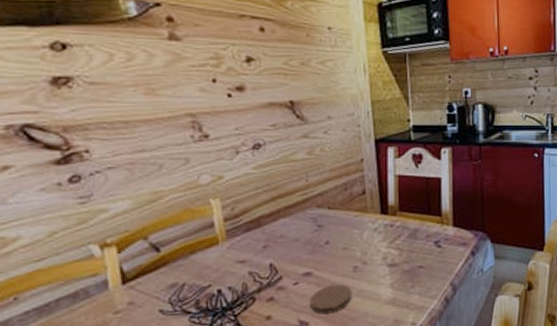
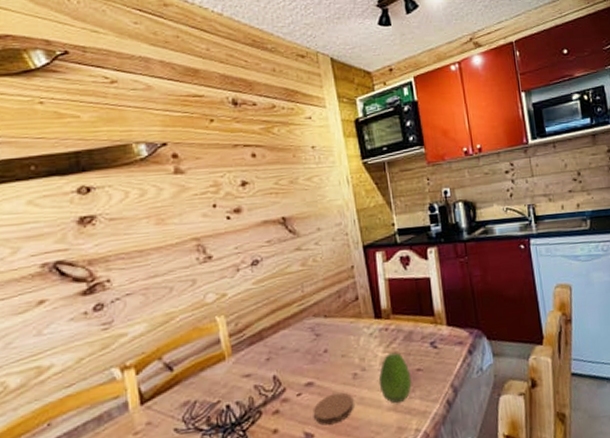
fruit: none [379,248,412,298] -> present [378,352,412,404]

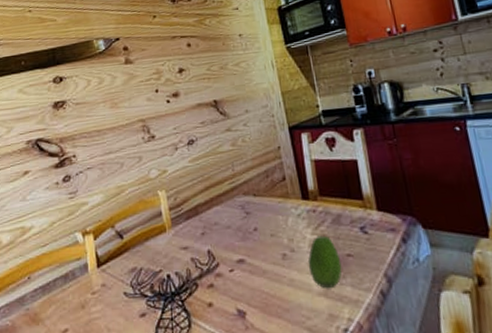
coaster: present [313,392,354,425] -> none [244,272,285,304]

